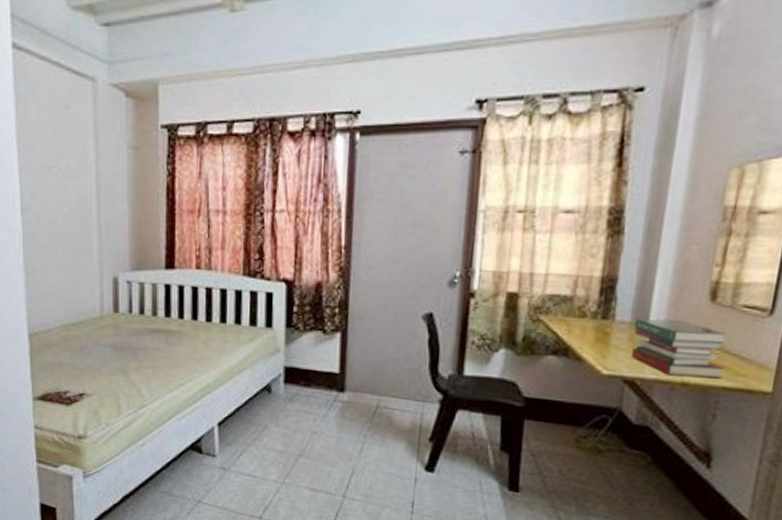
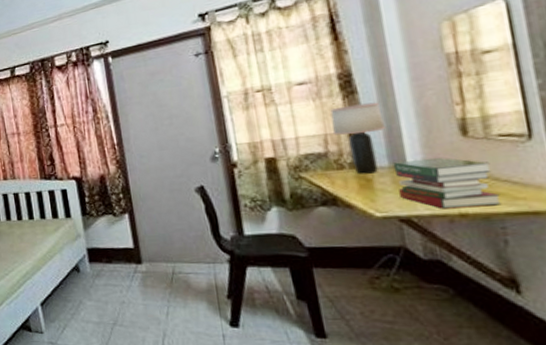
table lamp: none [585,246,642,327] -> present [330,102,387,174]

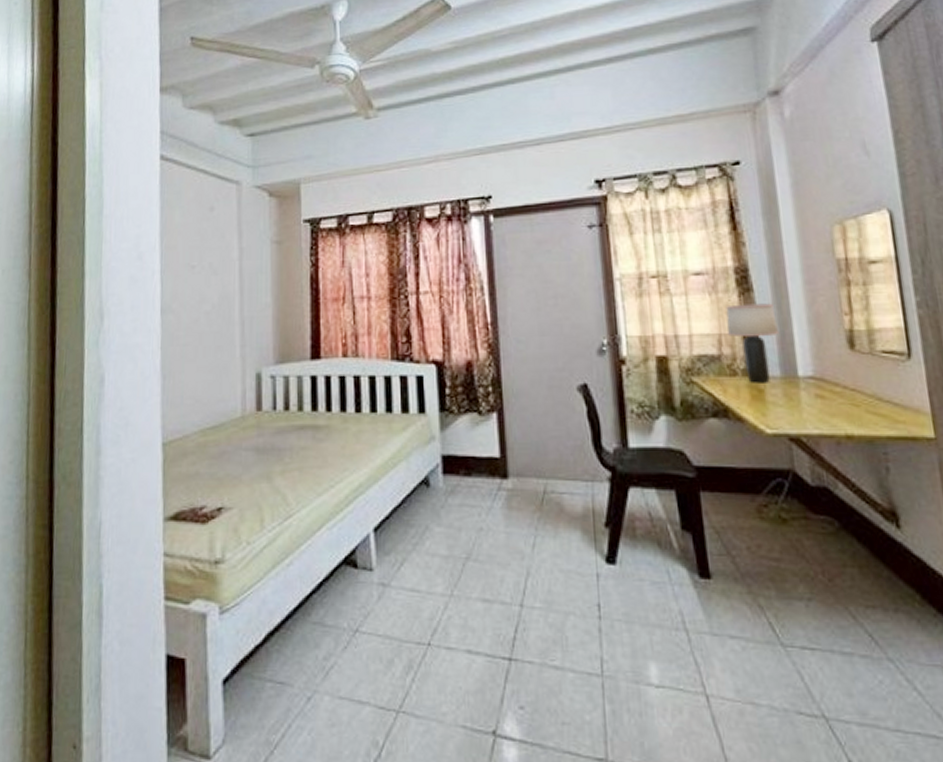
books: present [393,157,502,209] -> none [784,370,884,429]

